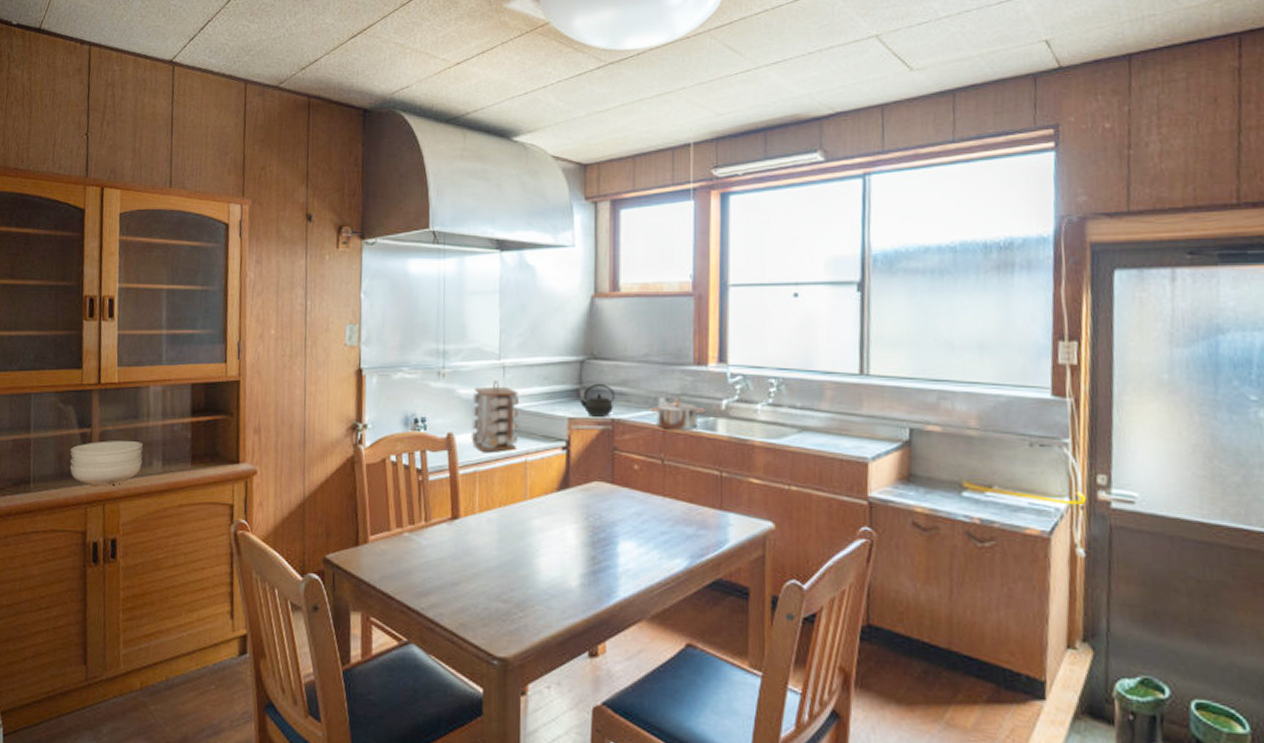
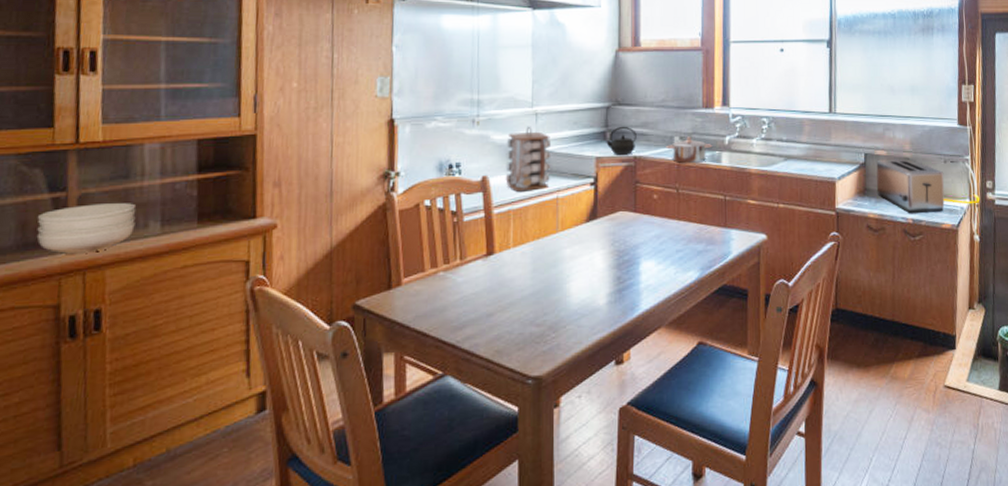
toaster: none [926,437,1030,512] -> present [876,159,945,213]

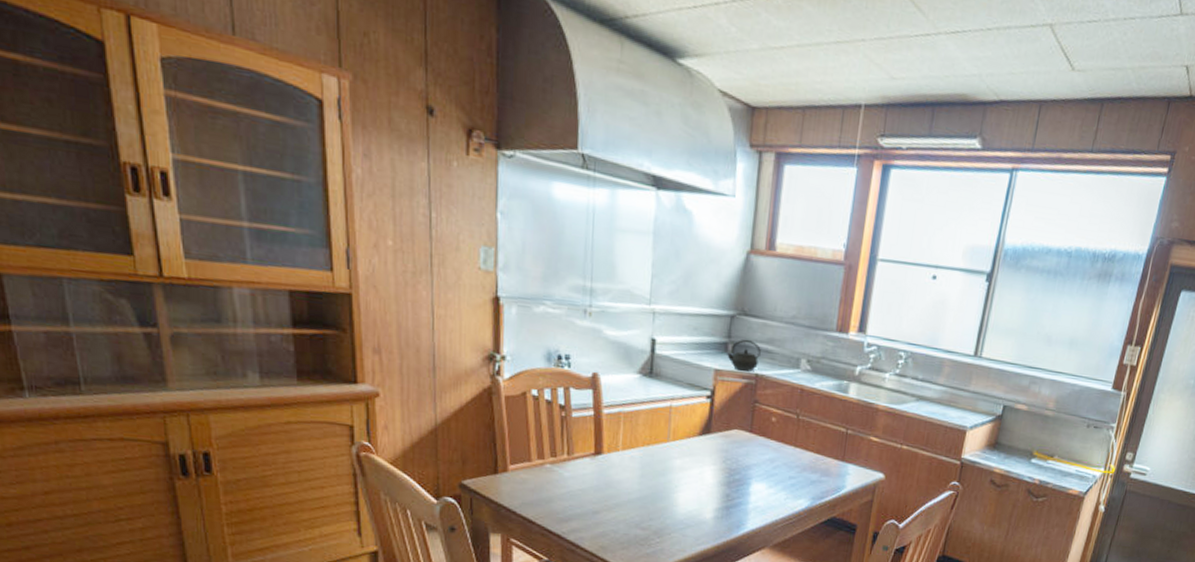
bowl: present [36,203,137,254] -> none [131,344,233,395]
spice rack: present [505,126,552,192] -> none [617,325,669,396]
cooking pot: present [666,136,712,164] -> none [790,360,841,391]
toaster: present [876,159,945,213] -> none [1008,414,1084,477]

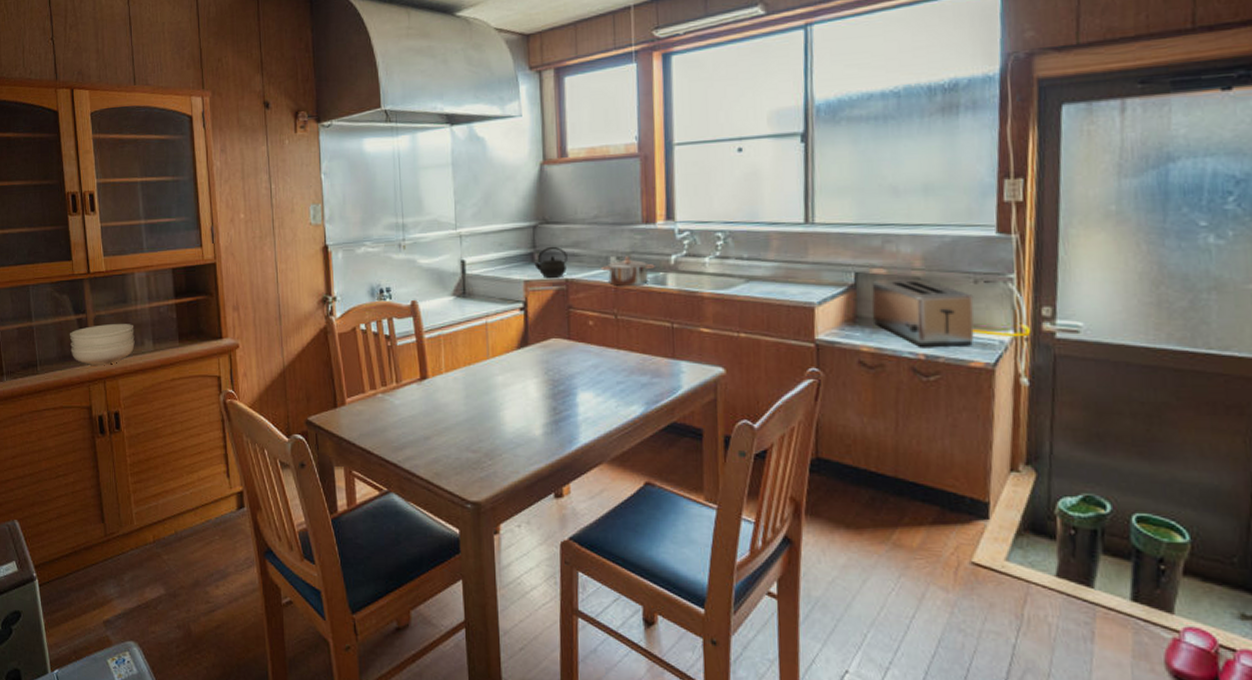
bowl: none [131,344,233,395] -> present [69,324,135,365]
cooking pot: none [790,360,841,391] -> present [600,256,655,287]
toaster: none [1008,414,1084,477] -> present [872,278,974,347]

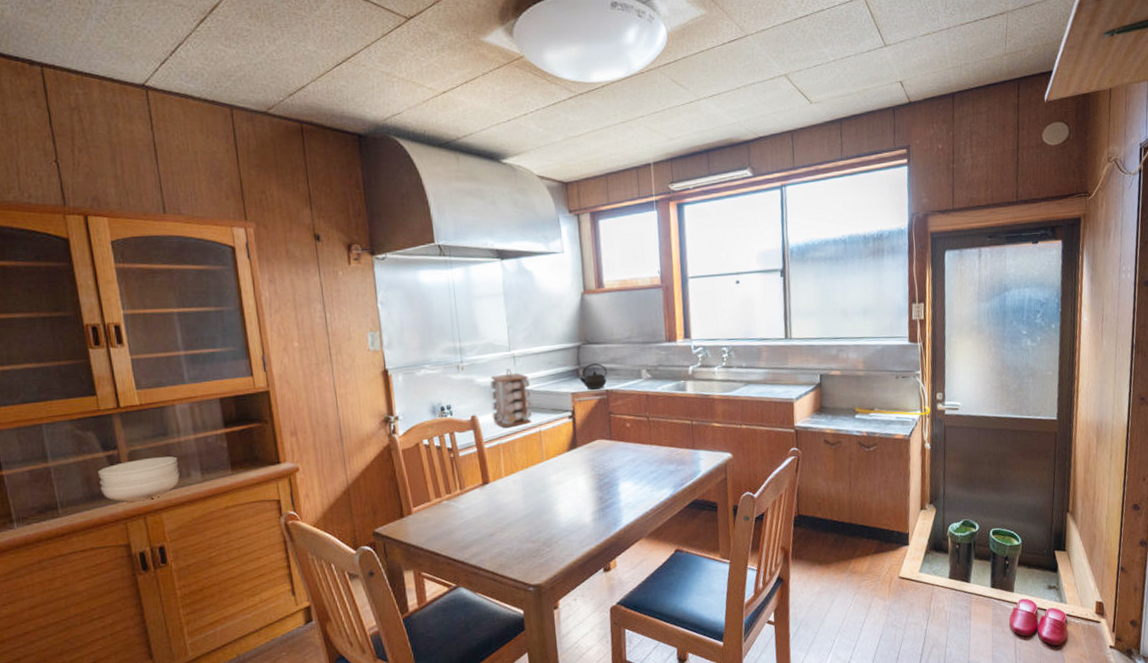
spice rack: none [432,249,478,316] -> present [489,368,532,428]
cooking pot: present [600,256,655,287] -> none [634,369,677,394]
toaster: present [872,278,974,347] -> none [831,377,897,427]

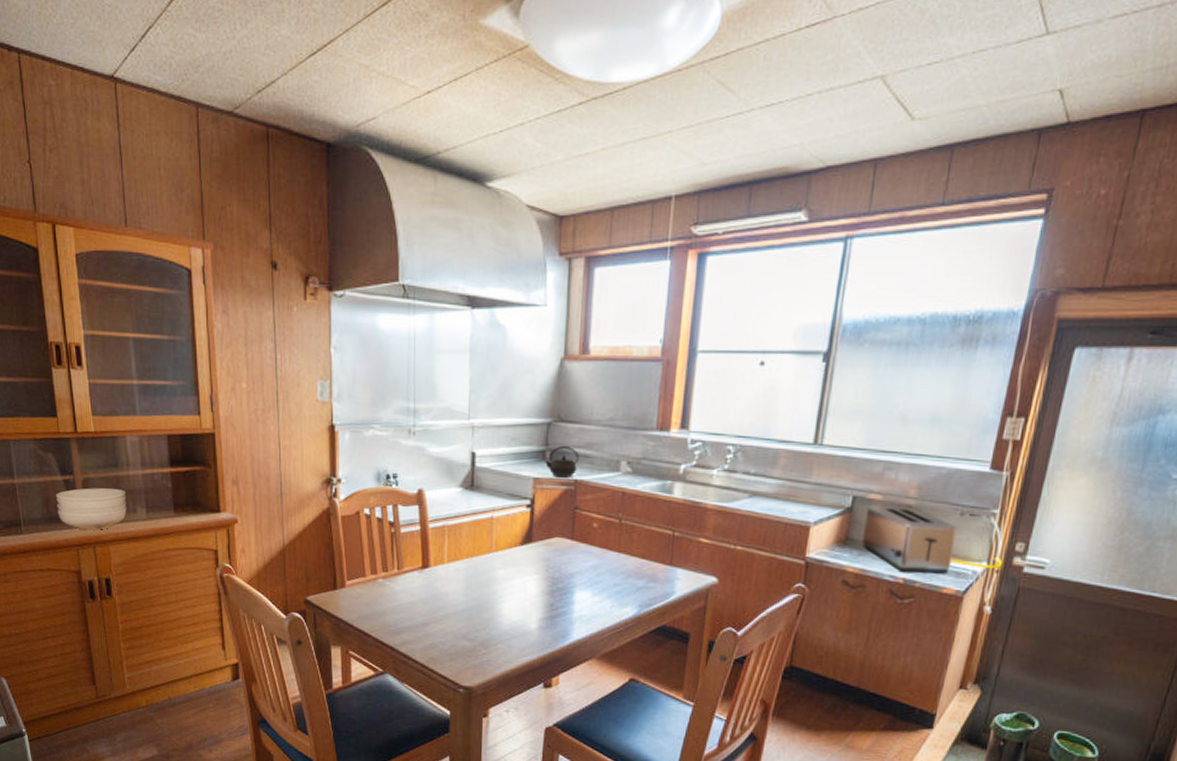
spice rack: present [489,368,532,428] -> none [440,439,488,508]
toaster: none [831,377,897,427] -> present [862,504,958,574]

